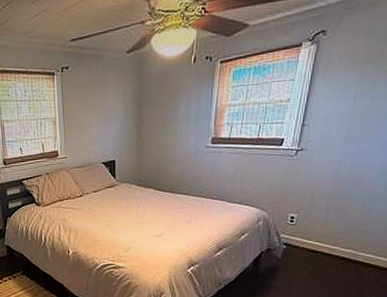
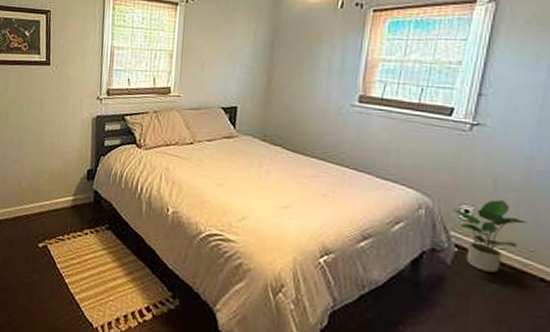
potted plant: none [283,206,334,259] -> present [453,200,527,273]

